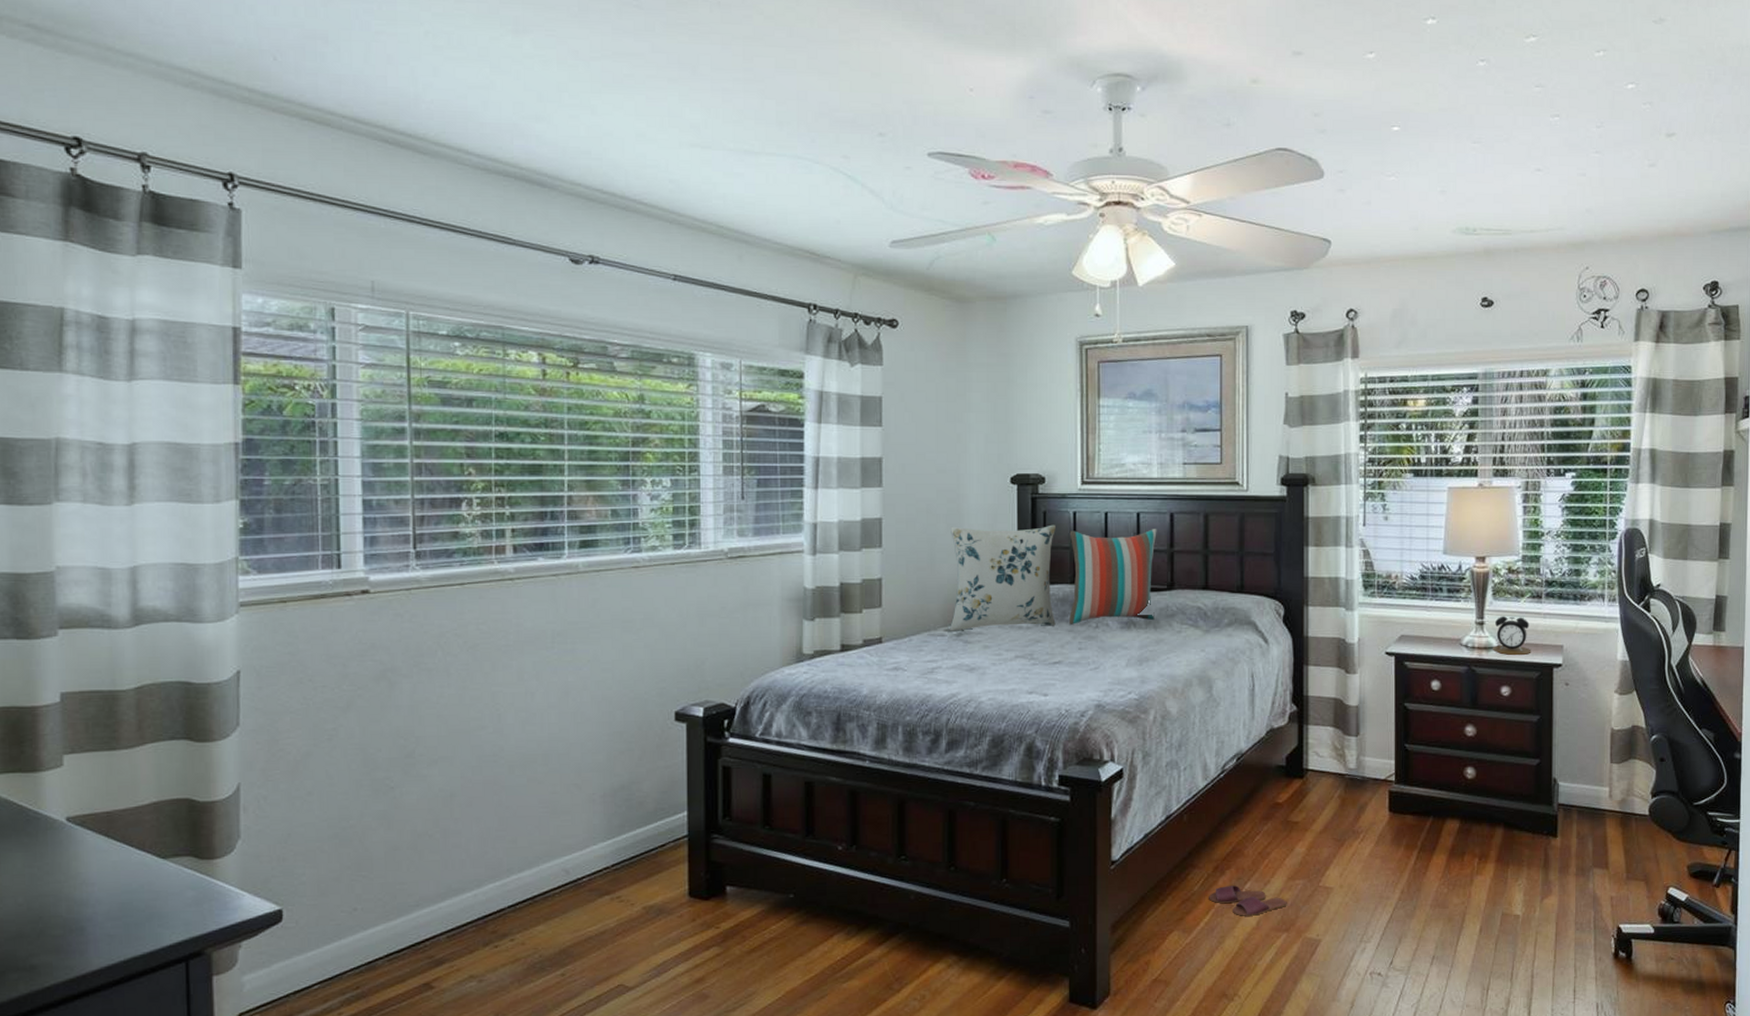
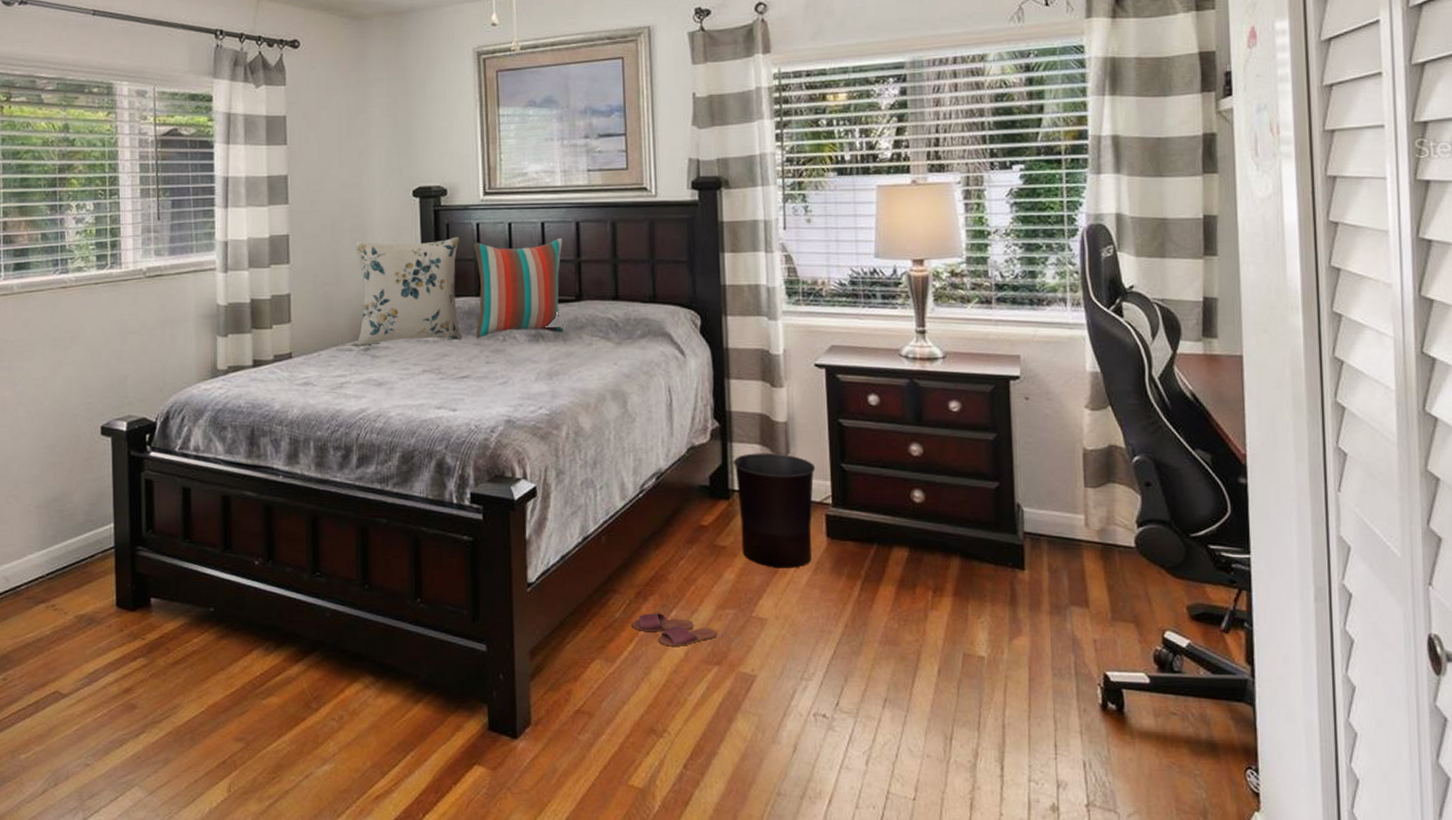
waste bin: none [1308,734,1382,841] -> present [733,453,816,568]
alarm clock: present [1493,612,1531,656] -> none [937,319,983,367]

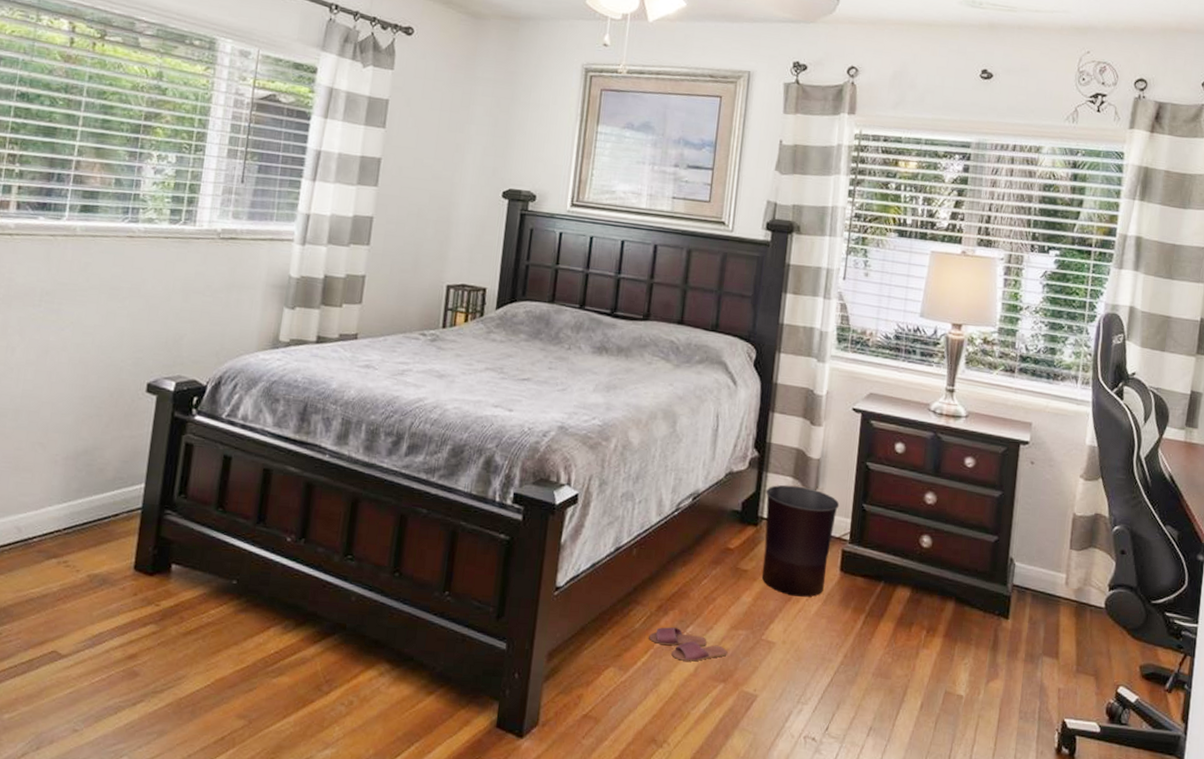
pillow: present [355,236,462,346] -> none [425,233,541,343]
pillow: present [473,238,565,338] -> none [543,250,640,349]

